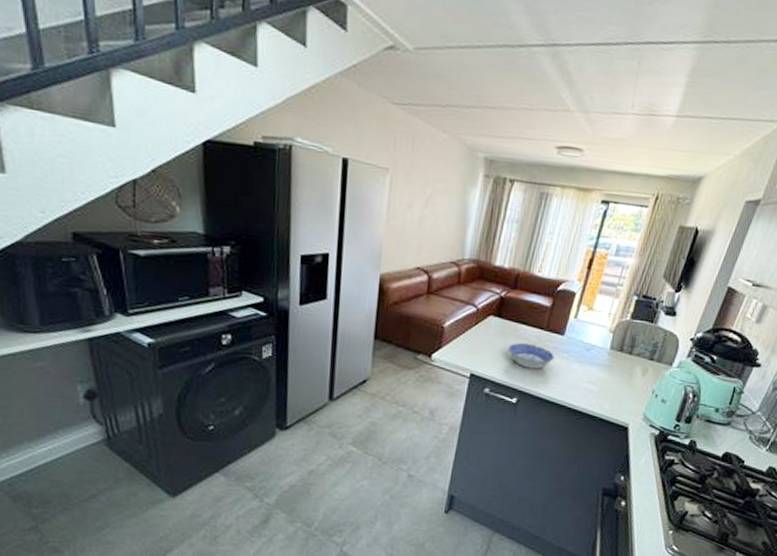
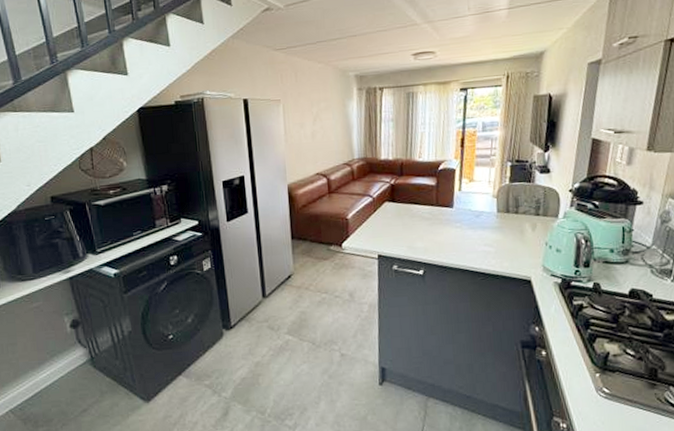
bowl: present [507,343,554,370] -> none [406,220,449,242]

